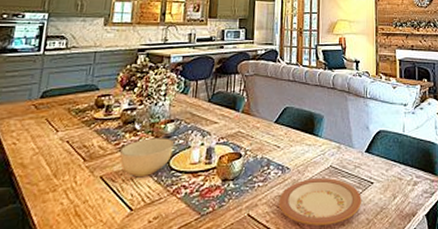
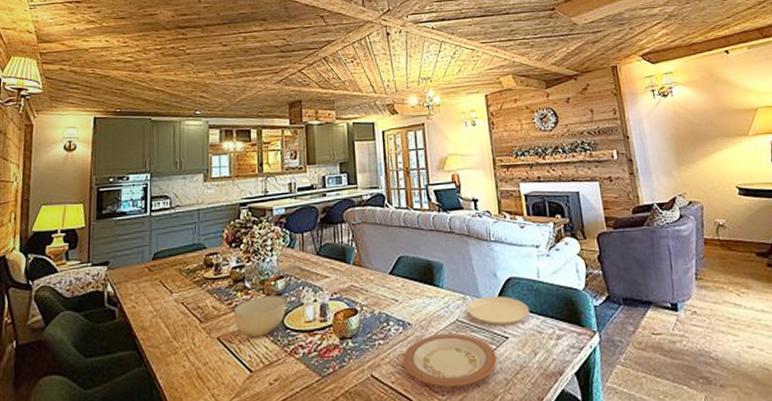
plate: none [340,146,394,172] -> present [466,295,530,325]

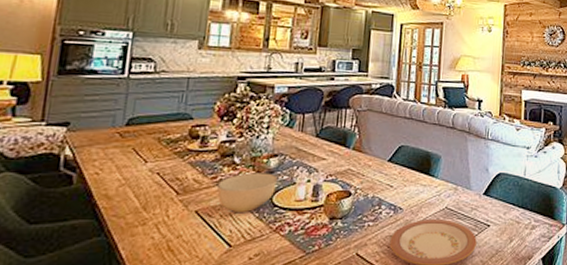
plate: present [466,295,530,325] -> none [456,188,513,214]

